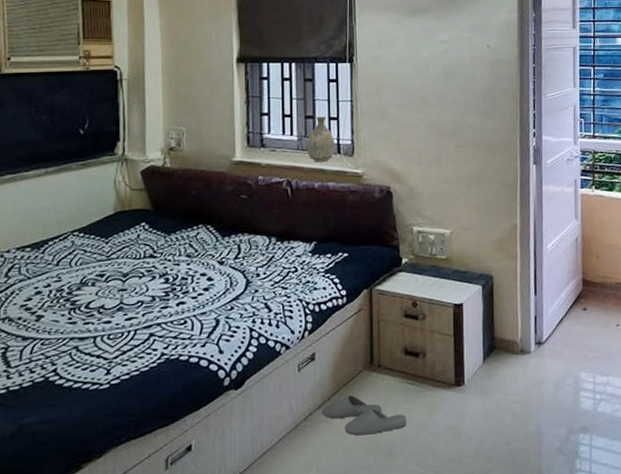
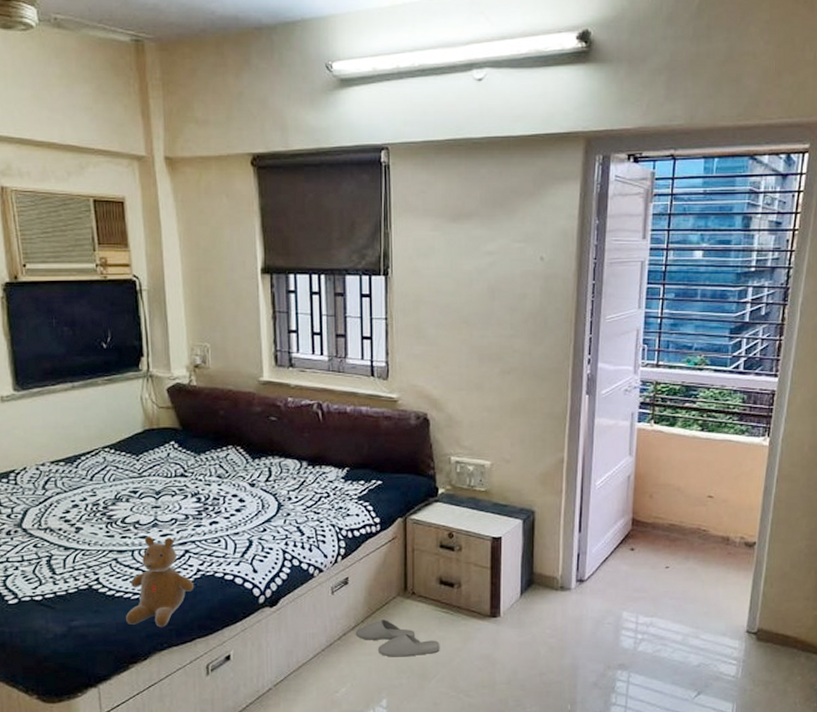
stuffed bear: none [82,320,158,420] -> present [126,536,195,628]
vase: present [307,116,335,162] -> none [338,335,369,385]

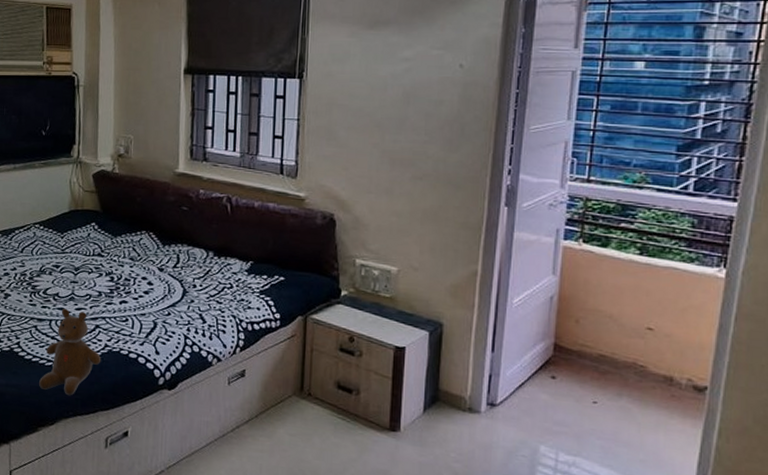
slippers: present [355,620,440,657] -> none [248,417,334,460]

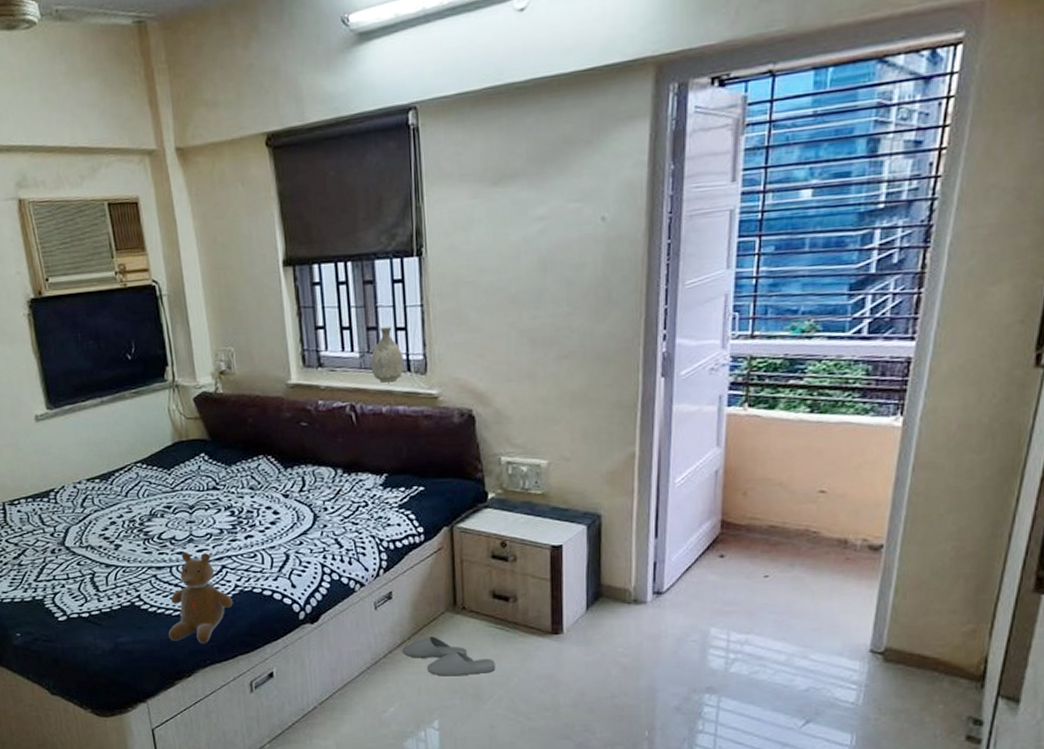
slippers: none [248,417,334,460] -> present [401,637,496,676]
vase: none [249,134,279,182] -> present [370,327,405,383]

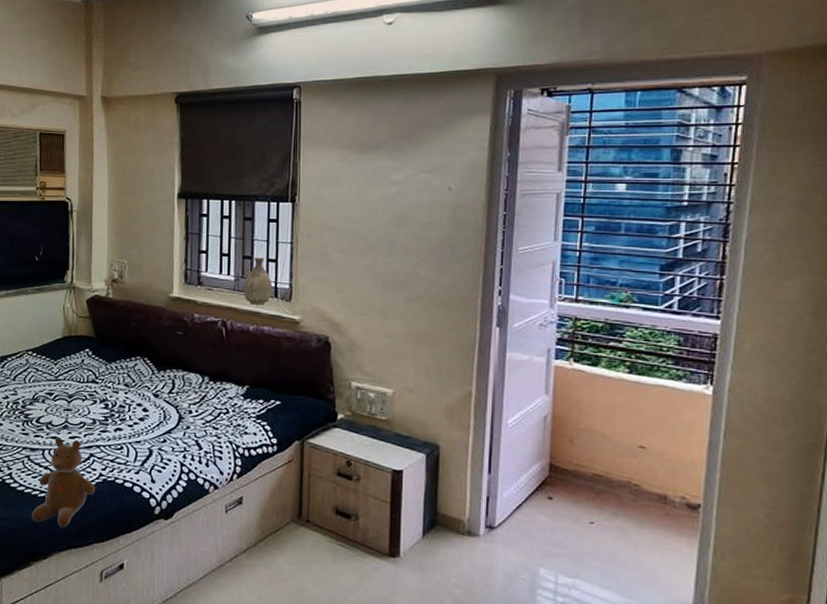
slippers: present [401,637,496,676] -> none [246,545,334,589]

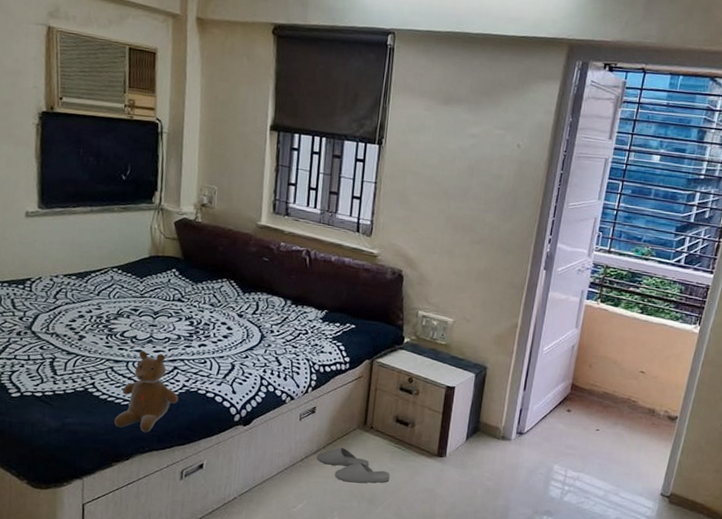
vase: present [243,258,273,305] -> none [328,194,356,238]
slippers: none [246,545,334,589] -> present [316,448,390,483]

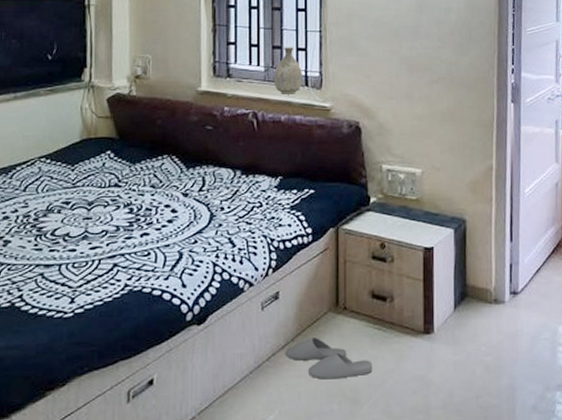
stuffed bear: present [114,350,179,433] -> none [47,249,121,349]
vase: none [328,194,356,238] -> present [274,47,303,94]

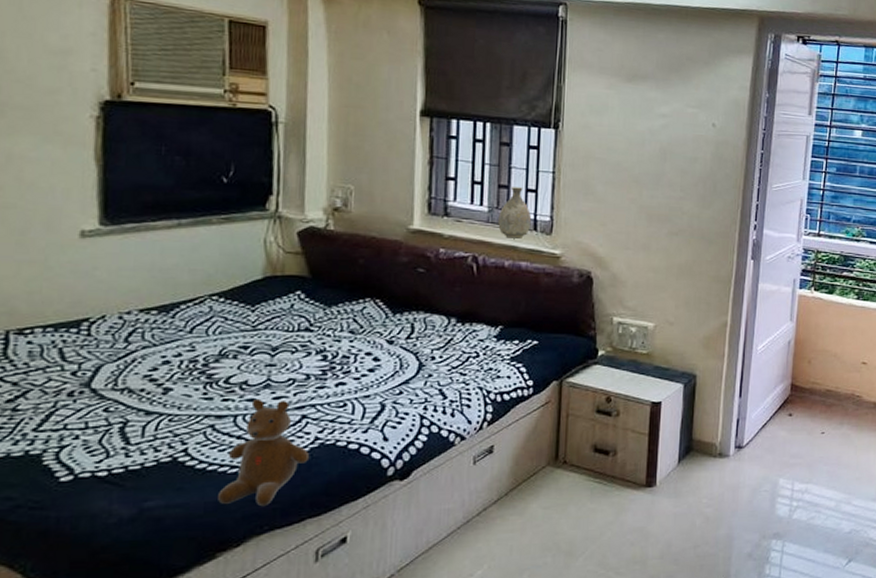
stuffed bear: none [47,249,121,349] -> present [218,398,310,507]
slippers: present [285,338,373,380] -> none [497,492,591,534]

